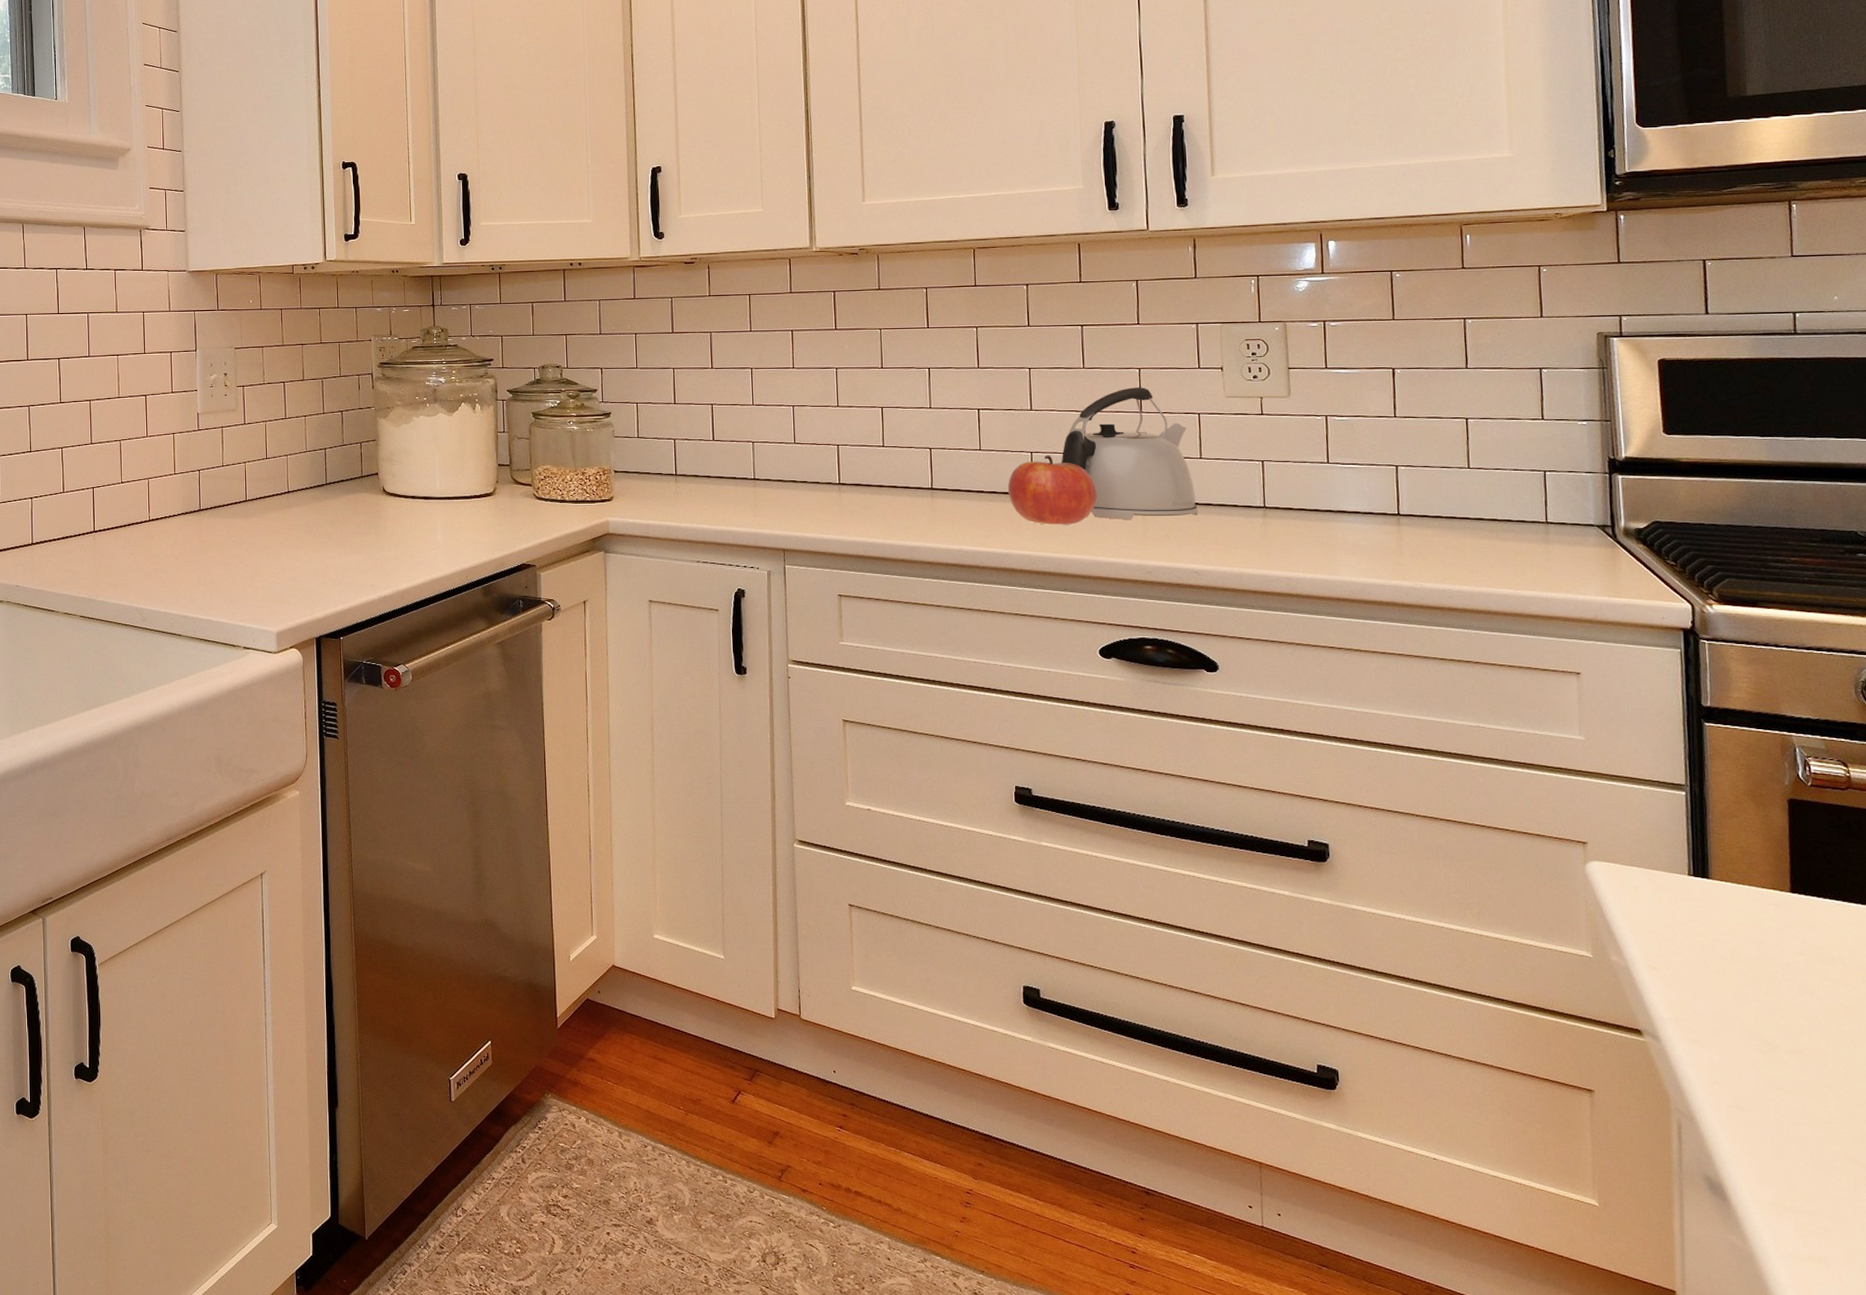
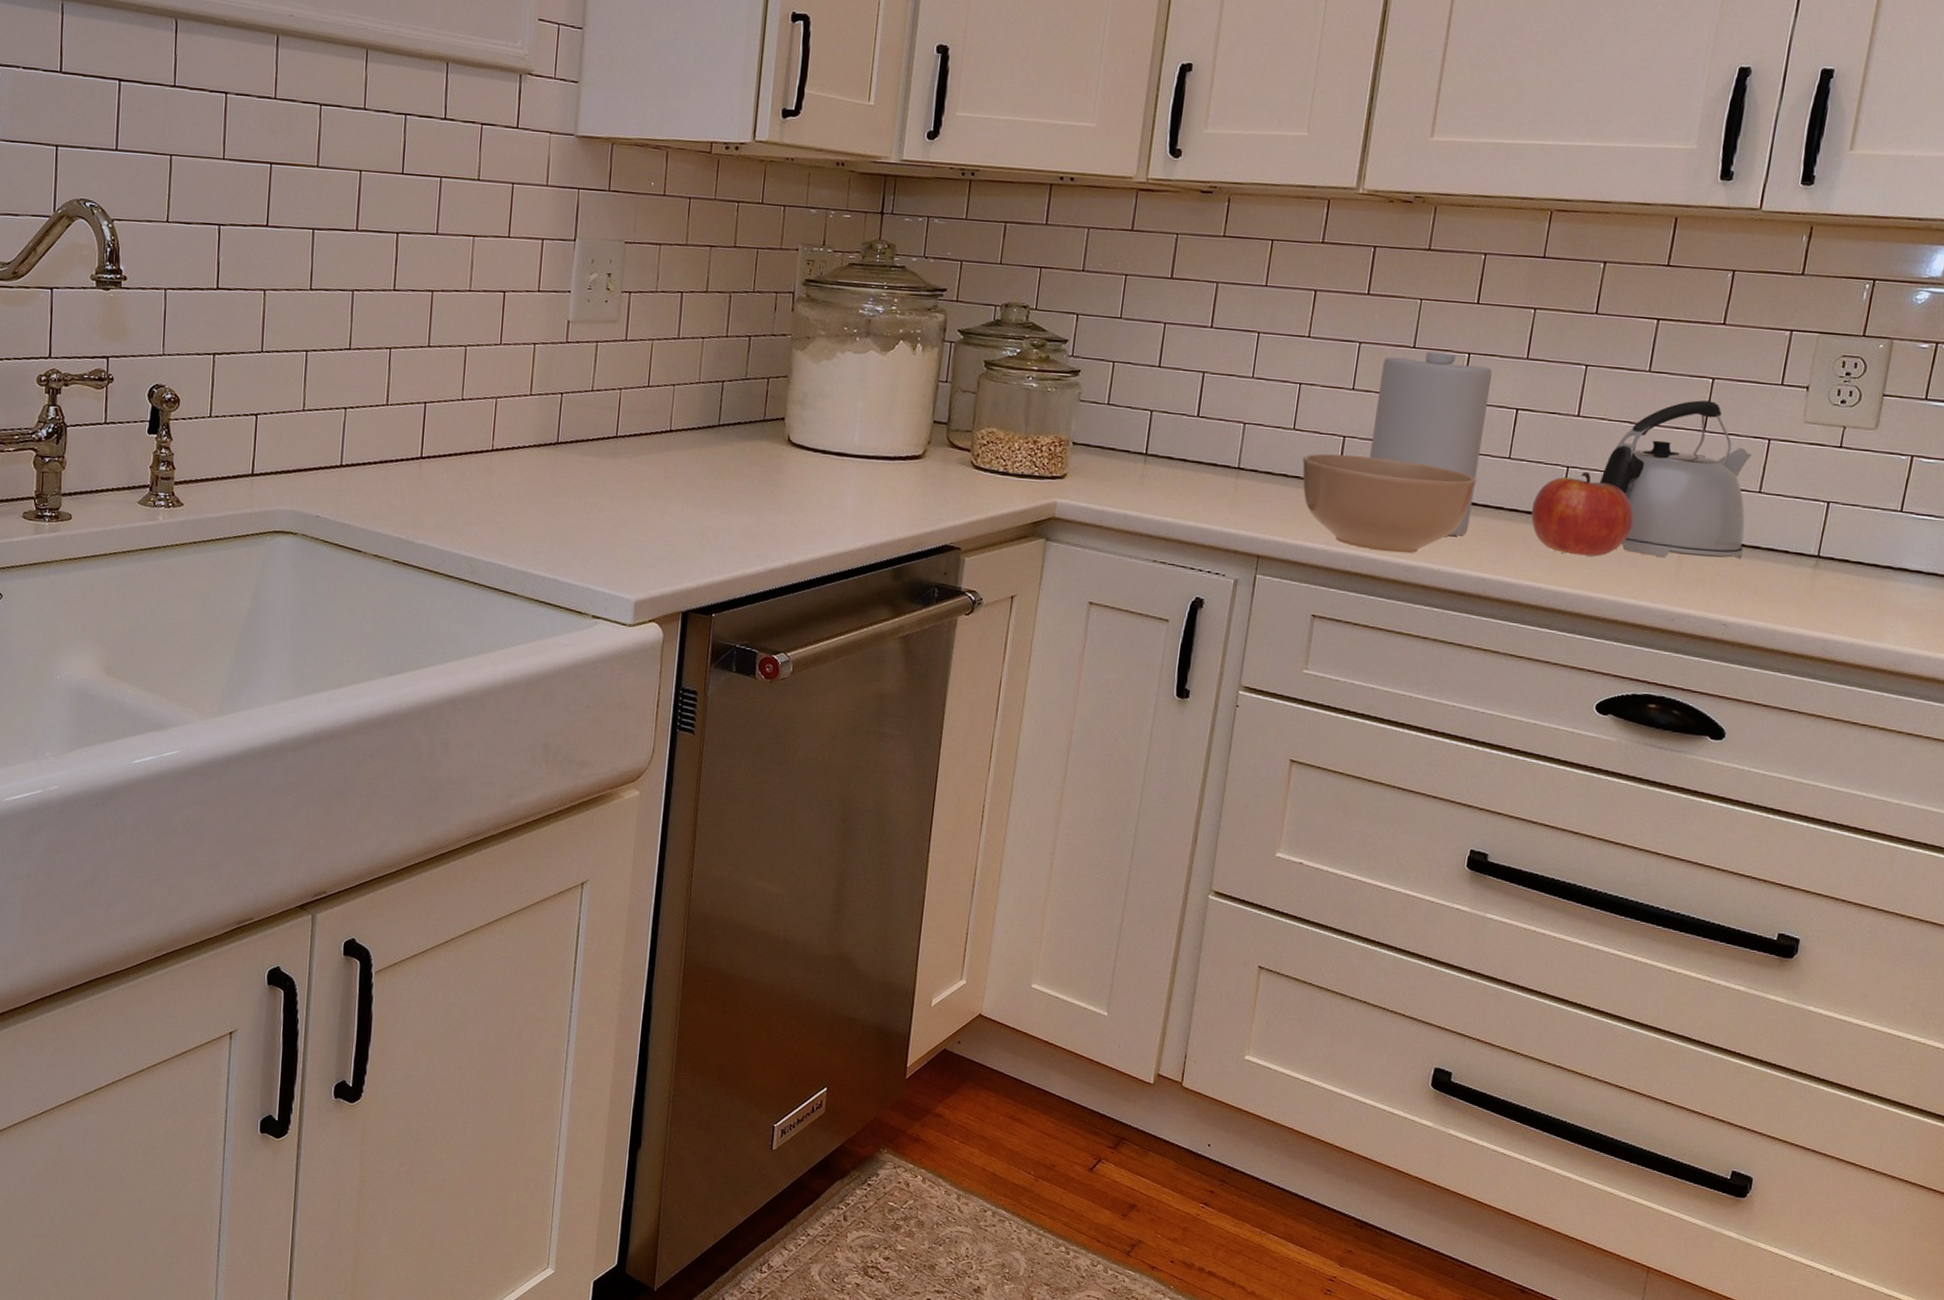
bowl: none [807,459,957,537] -> present [1302,453,1477,554]
paper towel holder: none [859,369,957,518] -> present [1370,351,1492,536]

